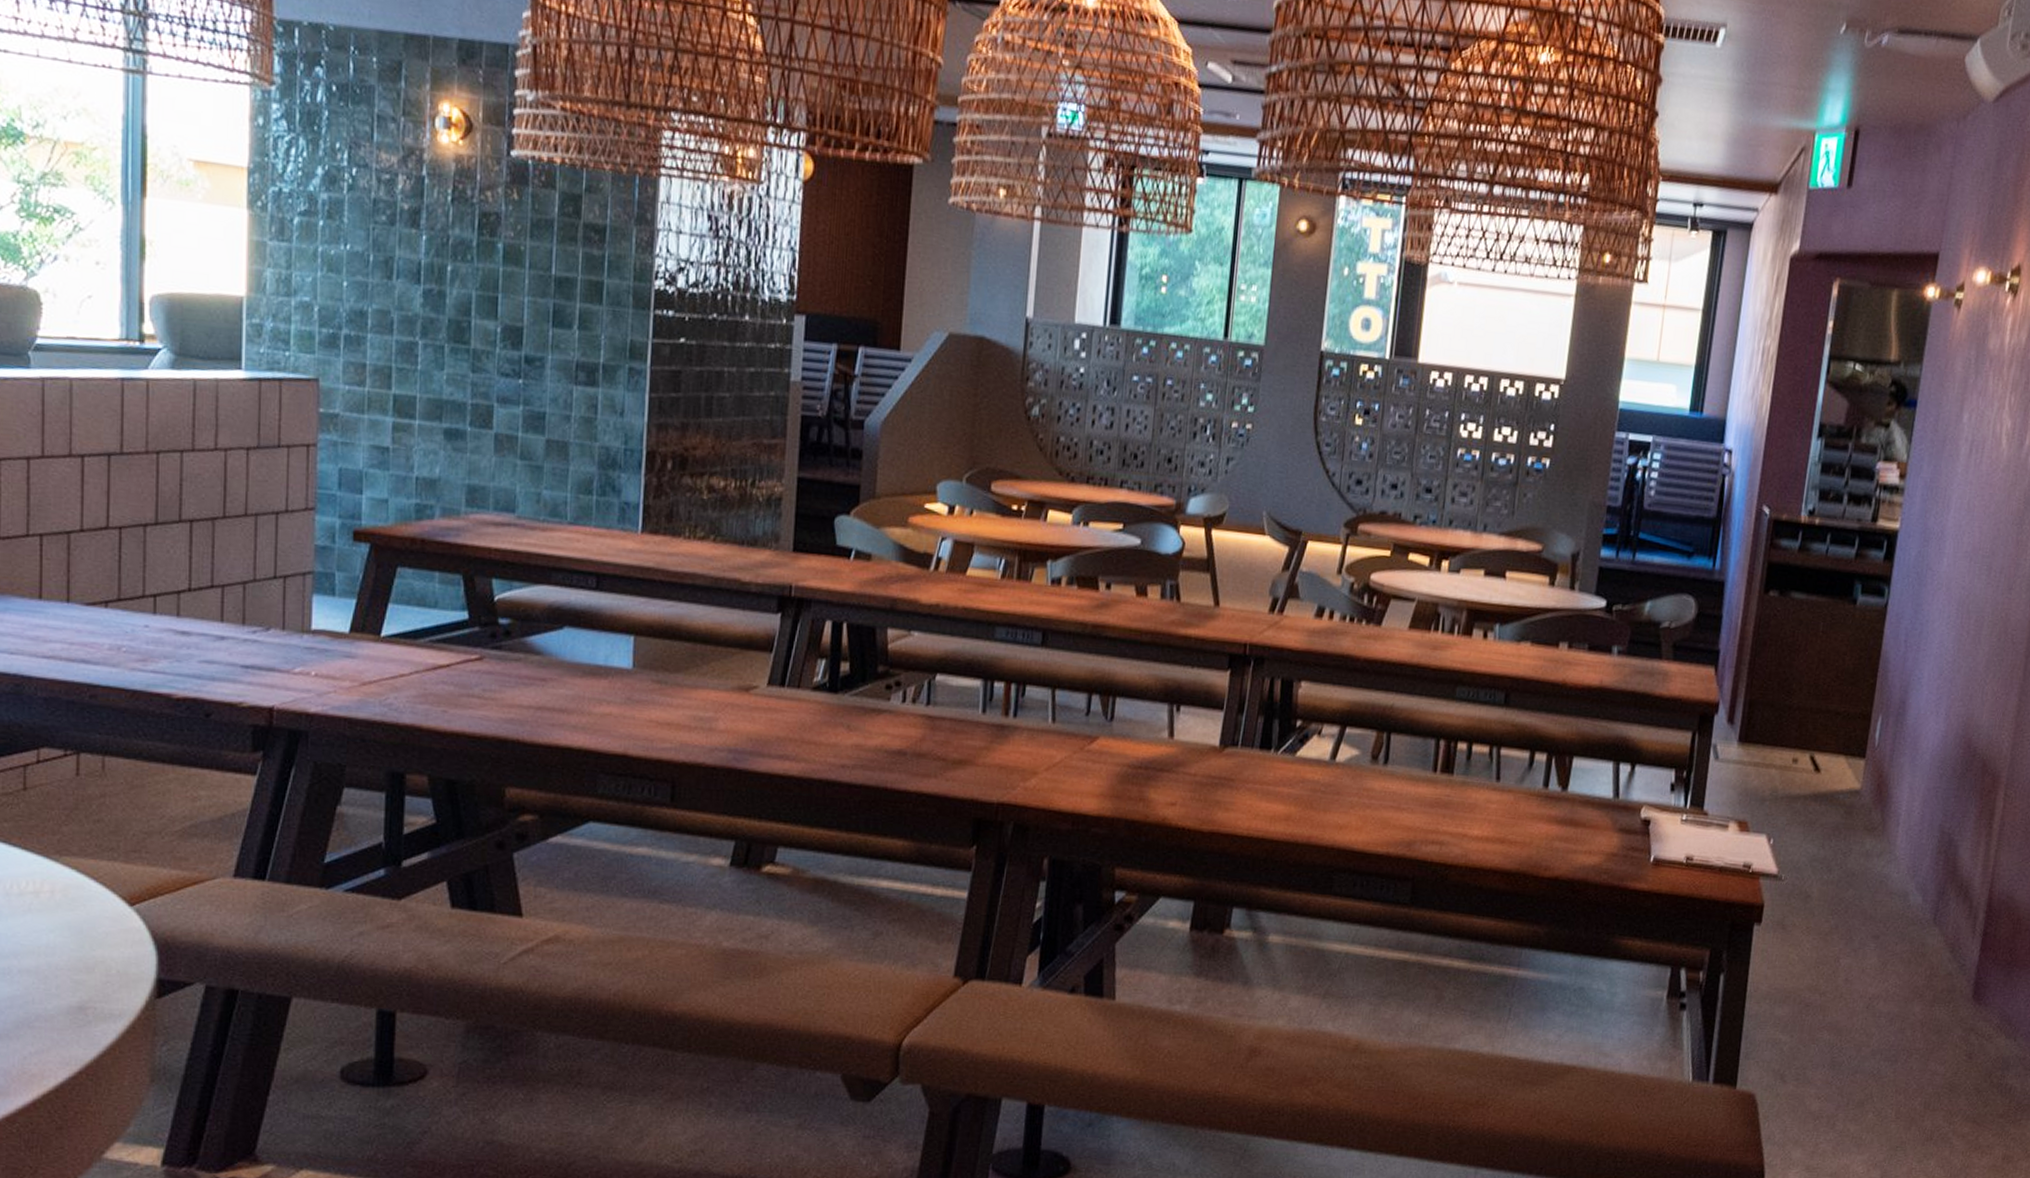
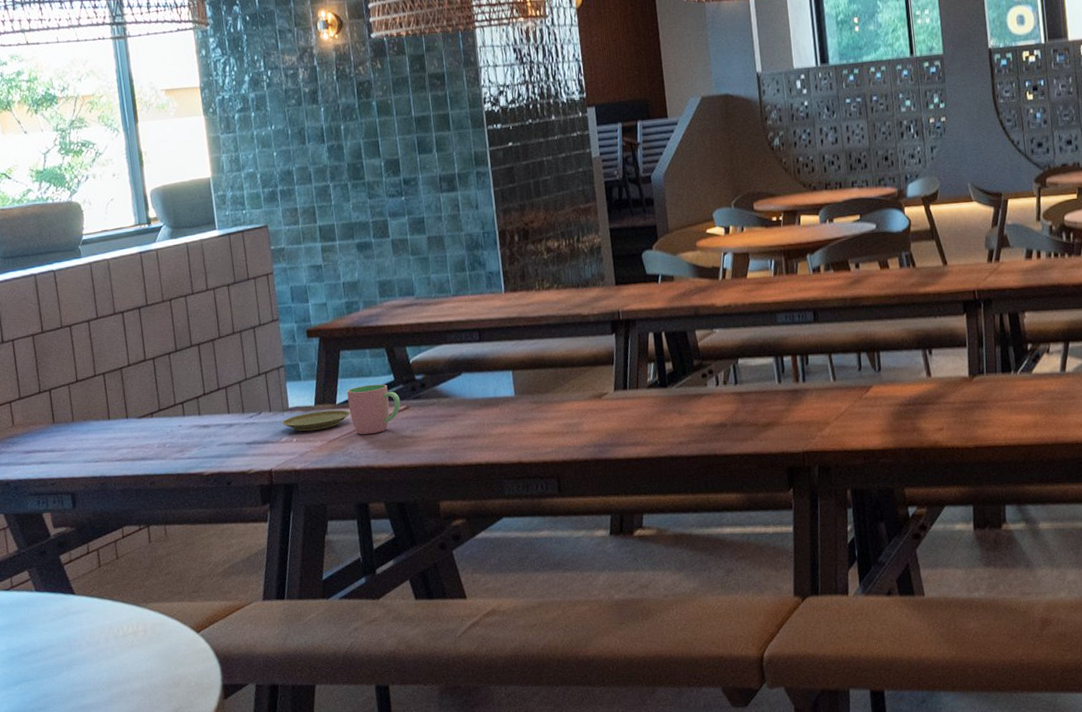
plate: none [298,640,400,666] -> present [281,409,351,432]
cup: none [397,618,473,684] -> present [346,384,401,435]

